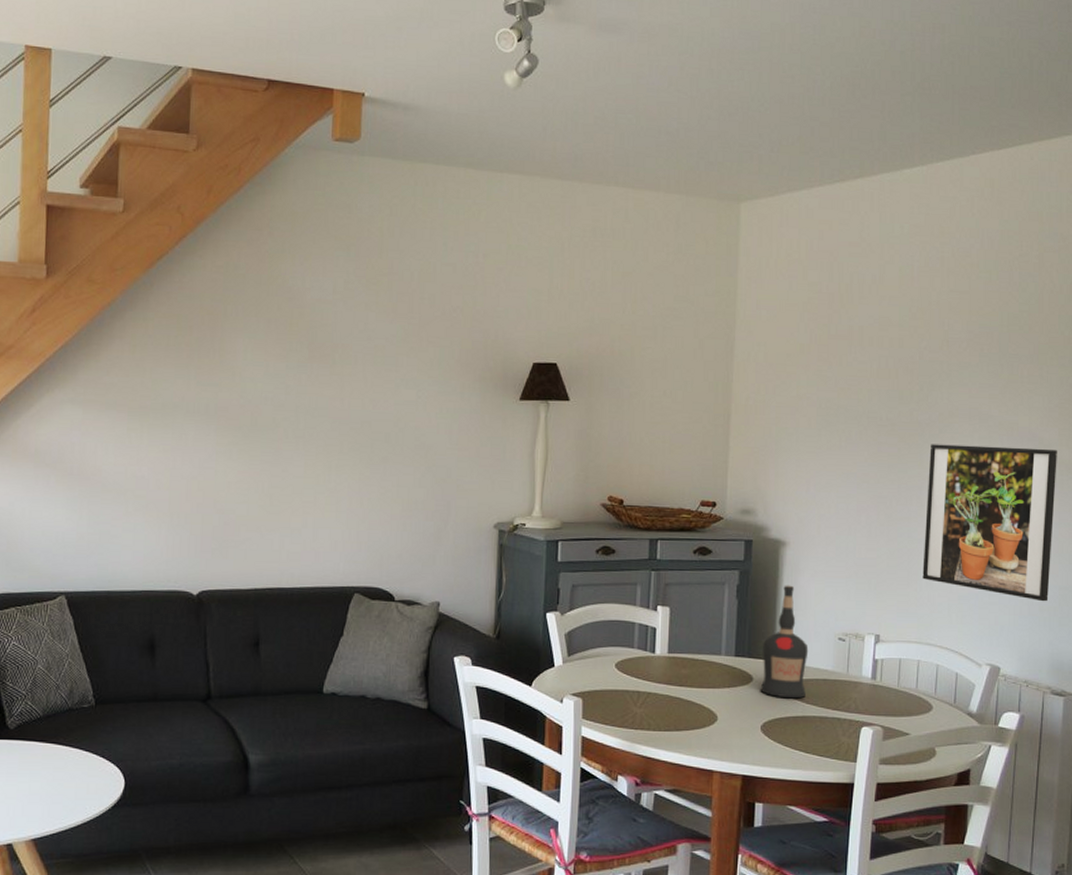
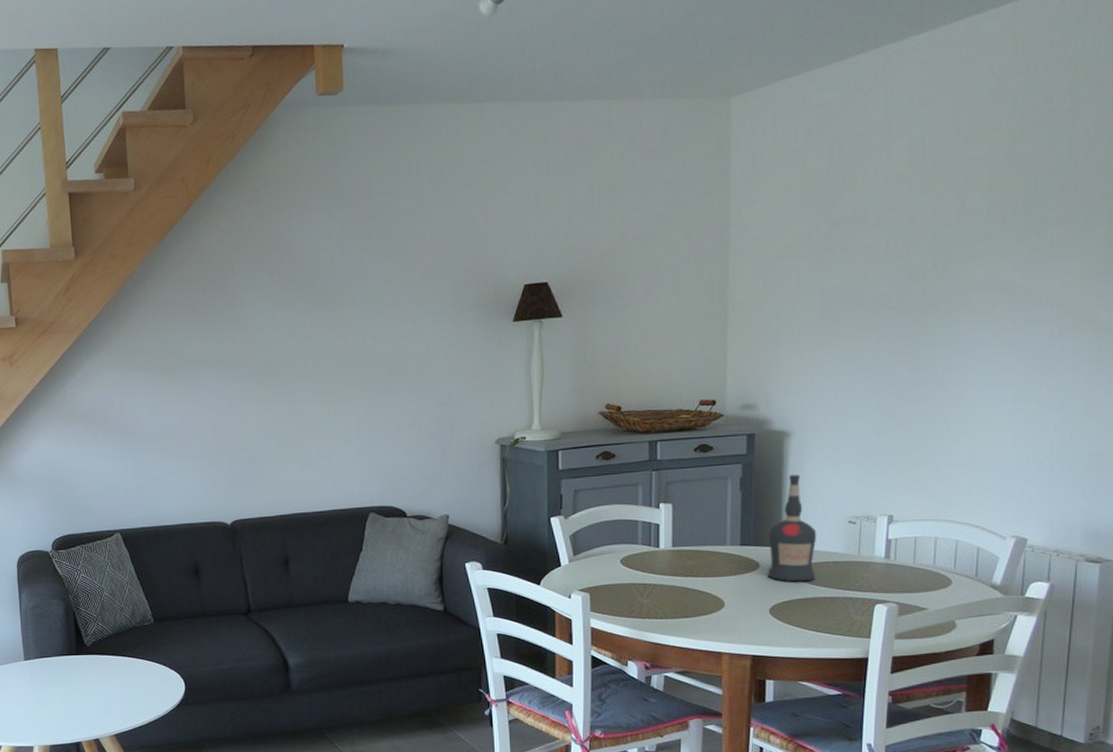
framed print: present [922,444,1057,602] -> none [939,312,1093,470]

